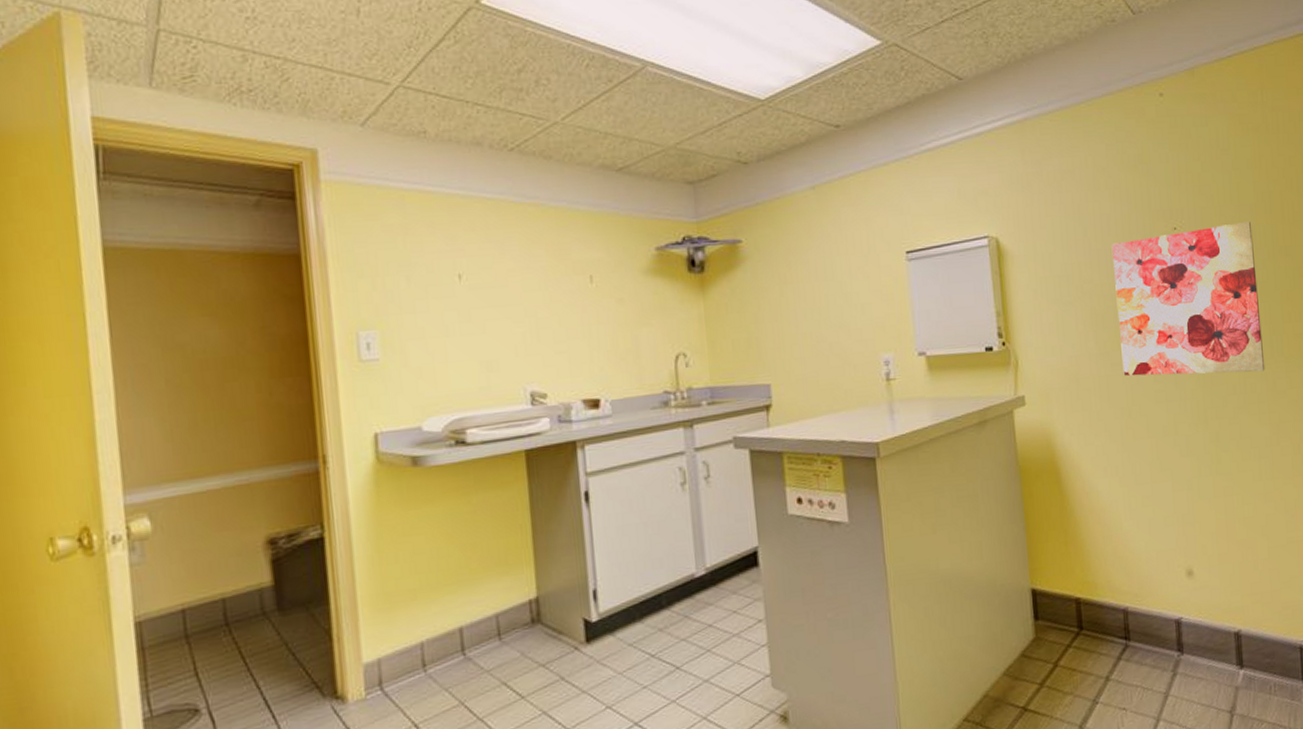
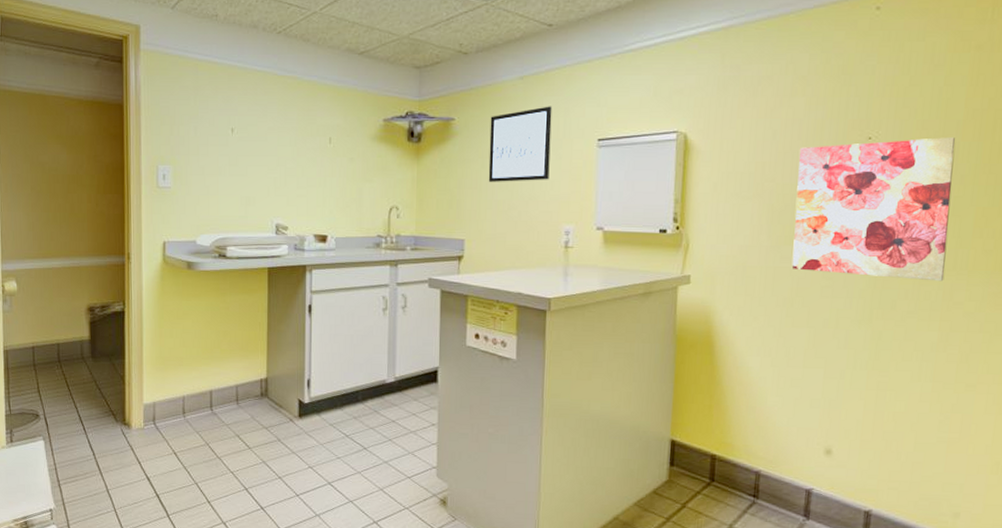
wall art: none [783,218,859,312] -> present [488,106,552,182]

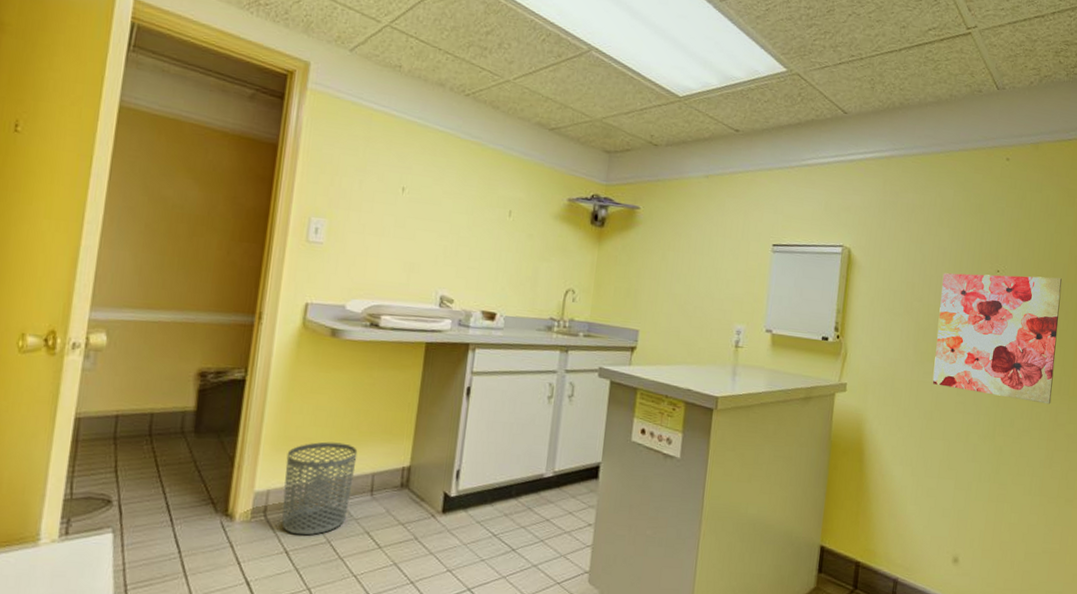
waste bin: none [165,360,222,439] -> present [281,442,358,536]
wall art: present [488,106,552,182] -> none [667,207,733,279]

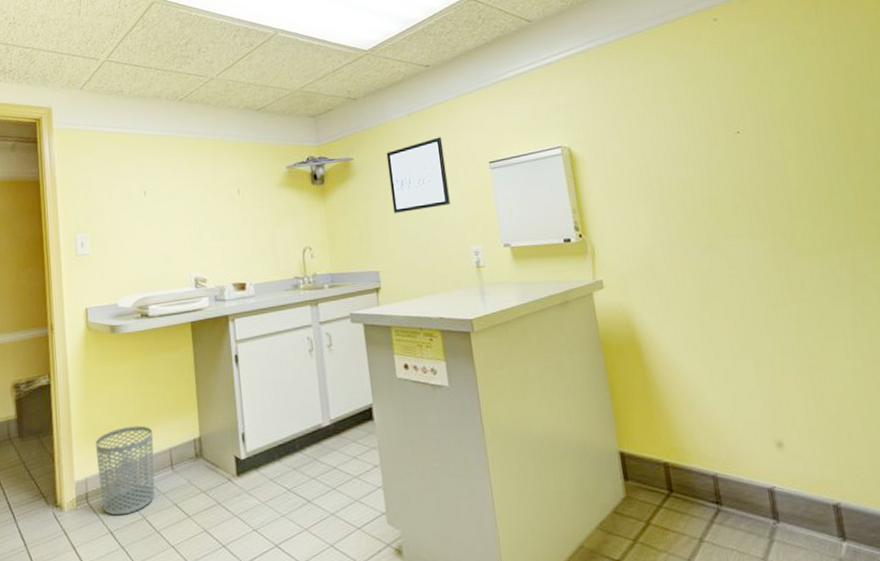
wall art: none [667,207,733,279] -> present [386,137,450,213]
wall art: present [932,273,1062,405] -> none [676,123,843,263]

